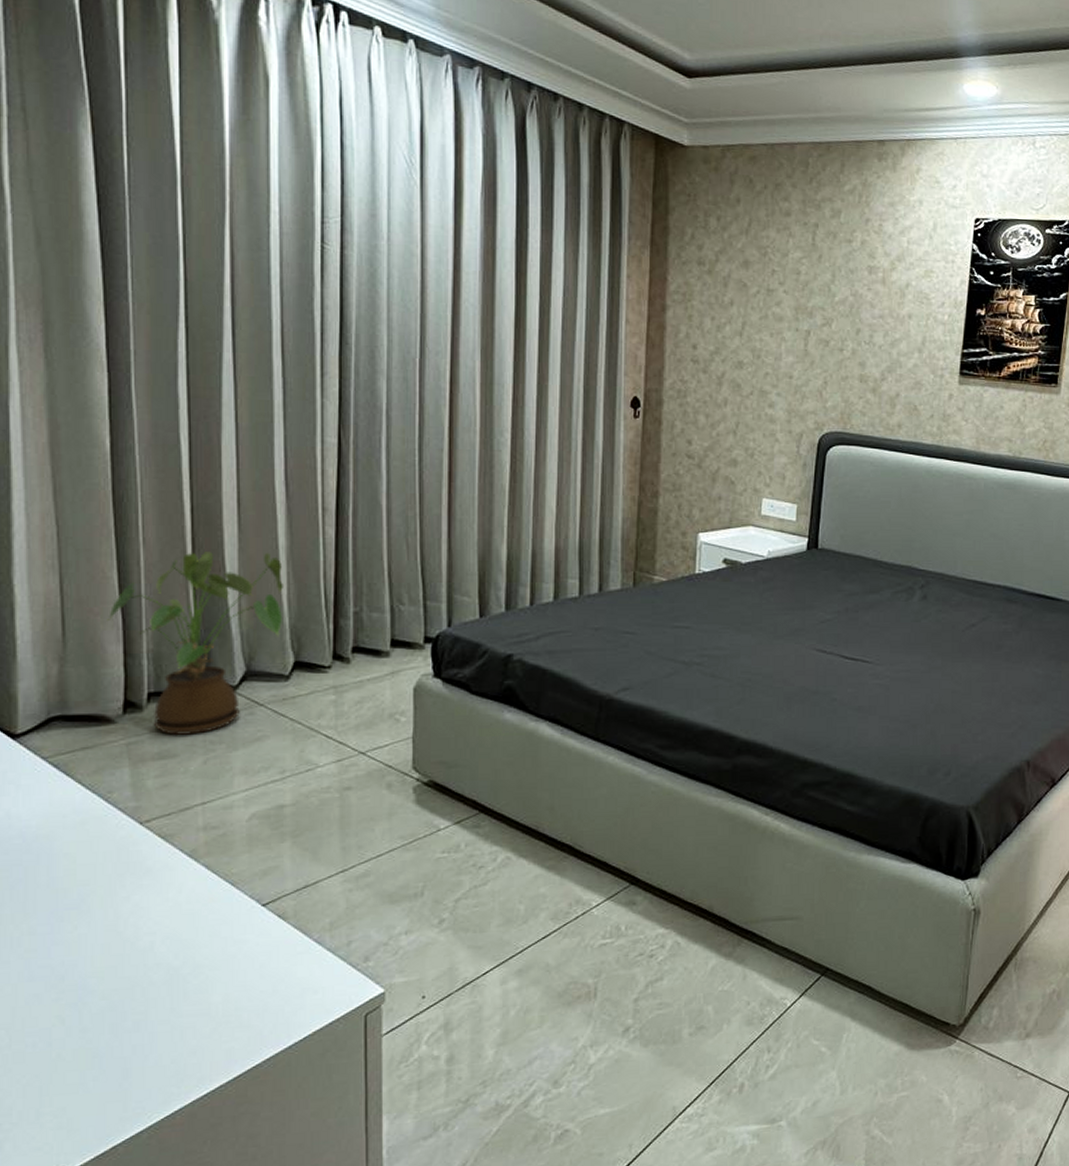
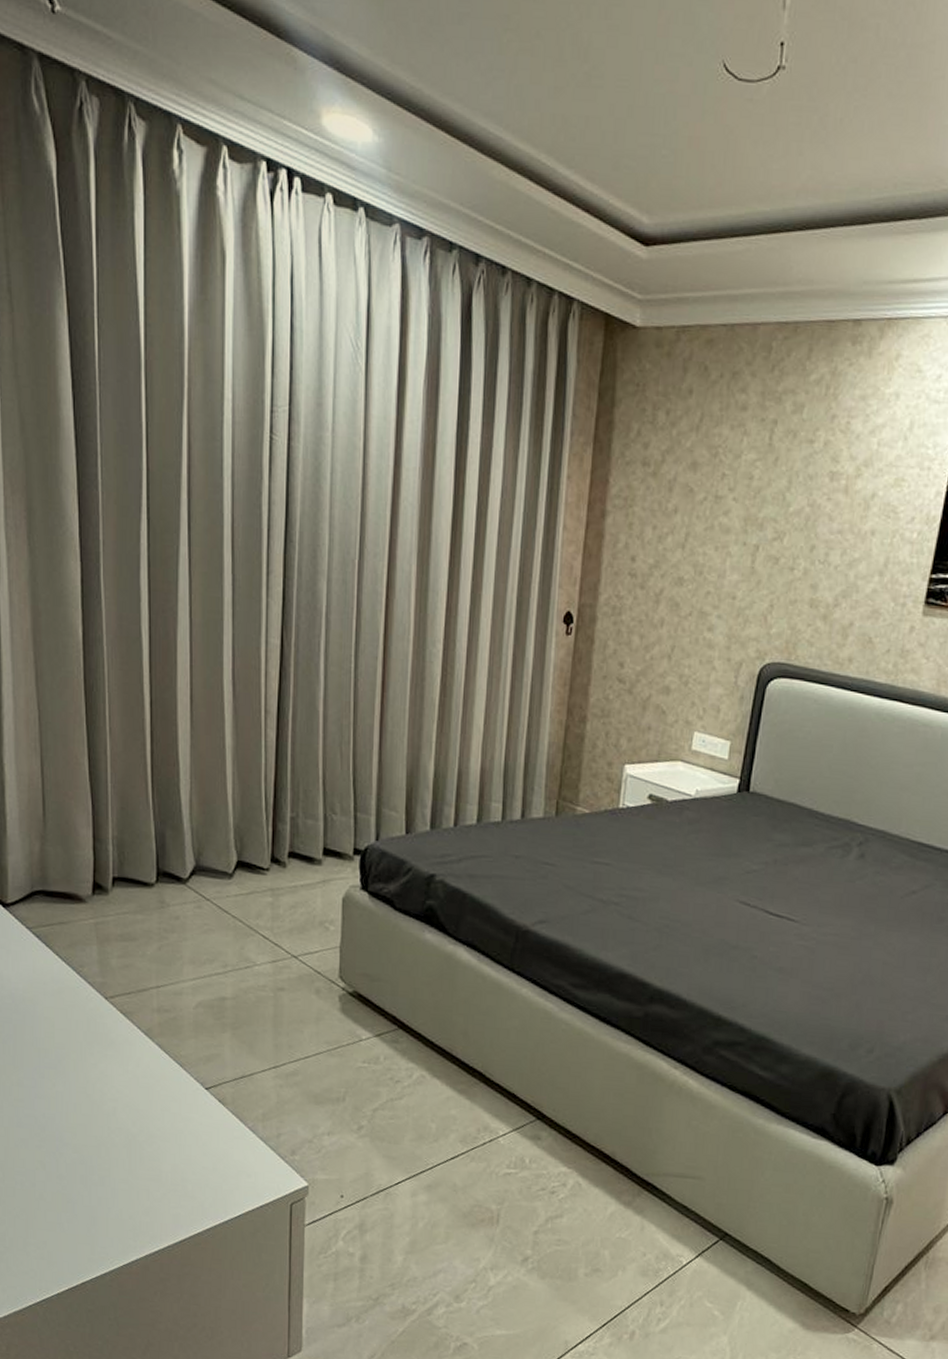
house plant: present [107,552,283,736] -> none [79,746,229,922]

